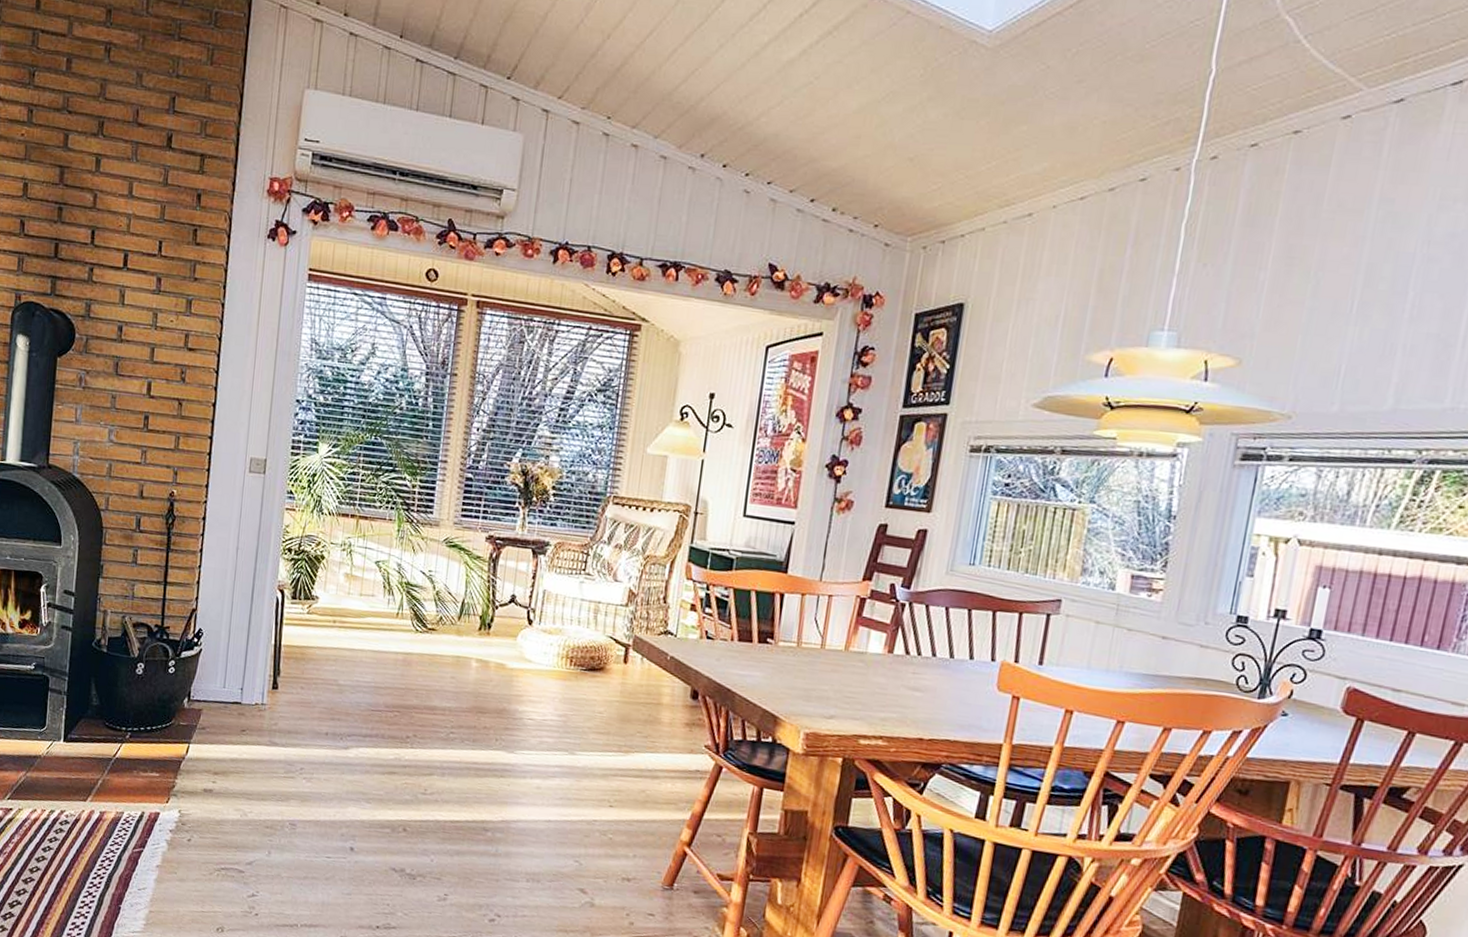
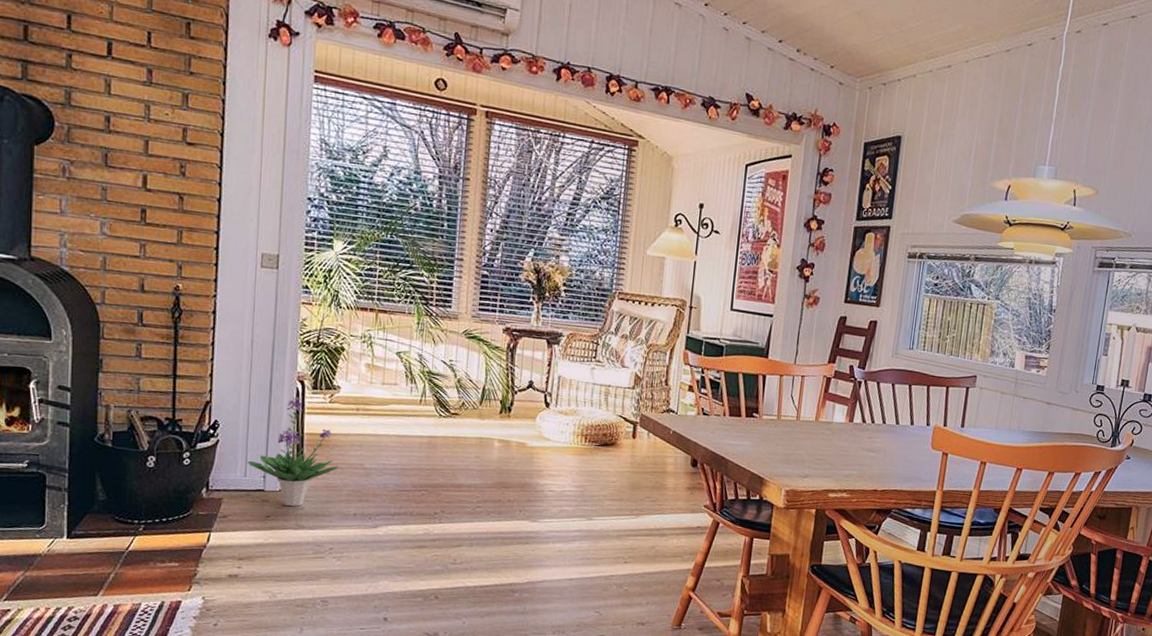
potted plant: none [227,606,313,722] -> present [247,396,339,506]

